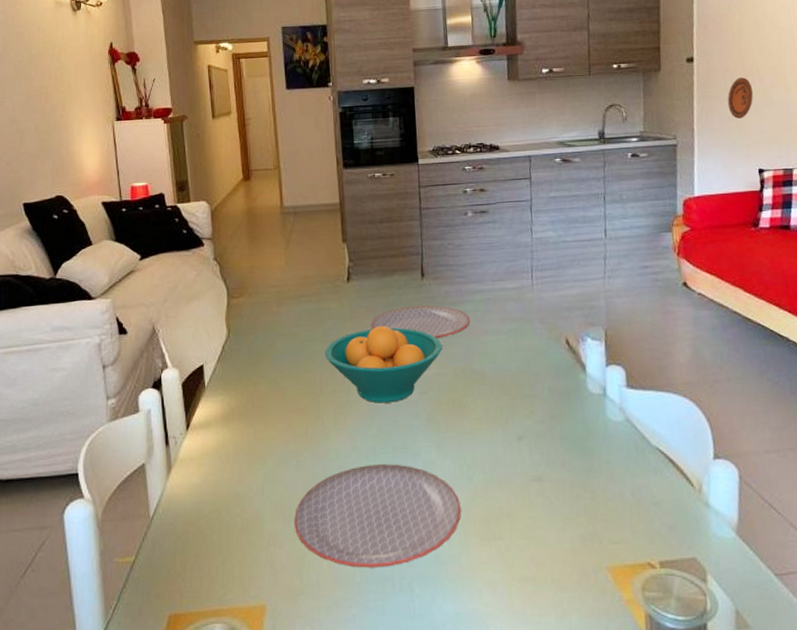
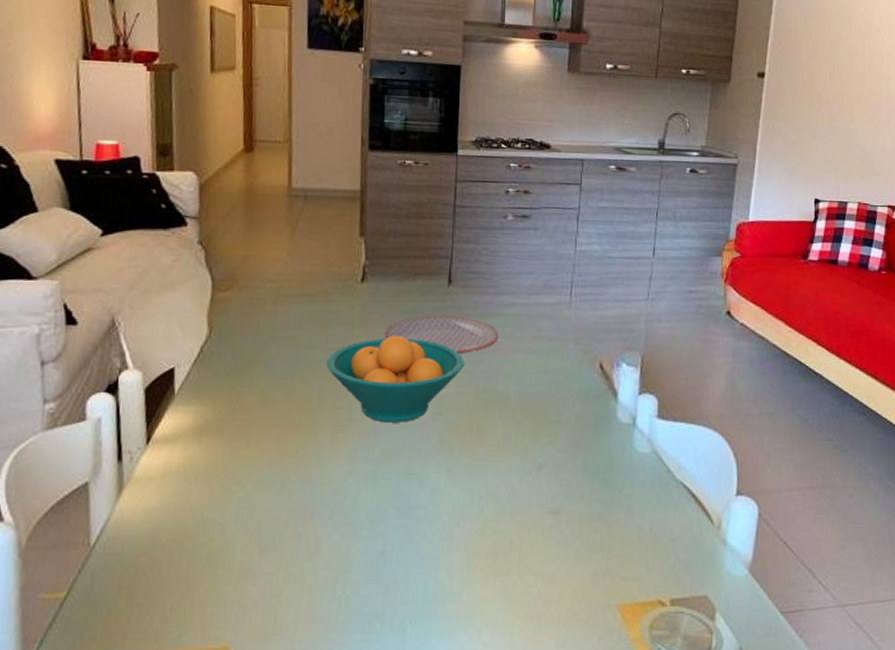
plate: present [293,464,461,568] -> none [271,491,467,606]
decorative plate: present [727,77,754,119] -> none [793,100,820,144]

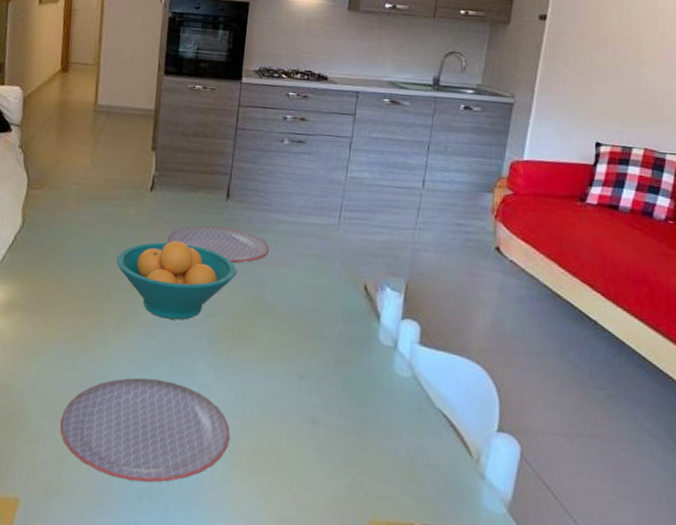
plate: none [271,491,467,606] -> present [59,378,230,483]

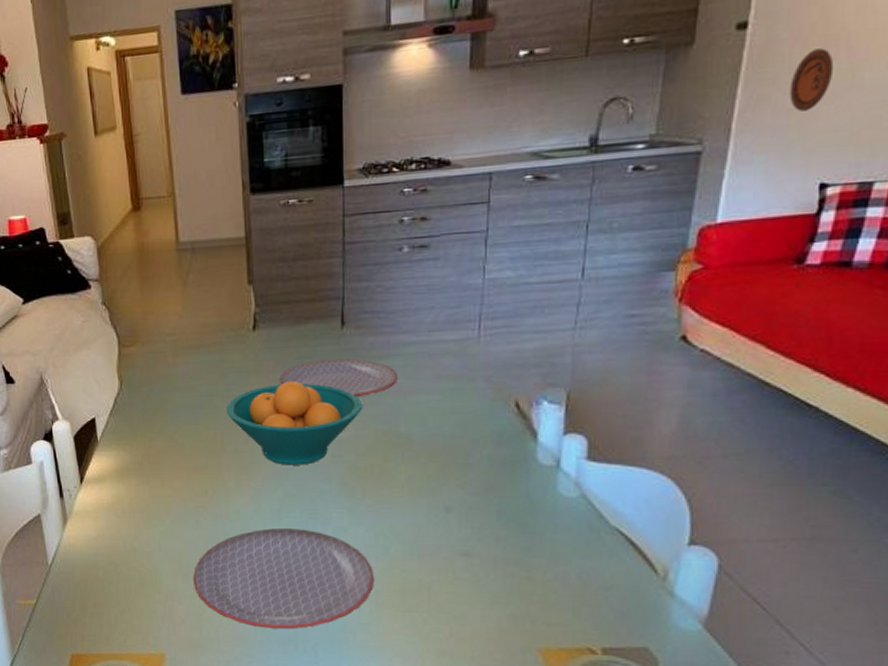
decorative plate: none [574,44,605,87] -> present [789,48,834,111]

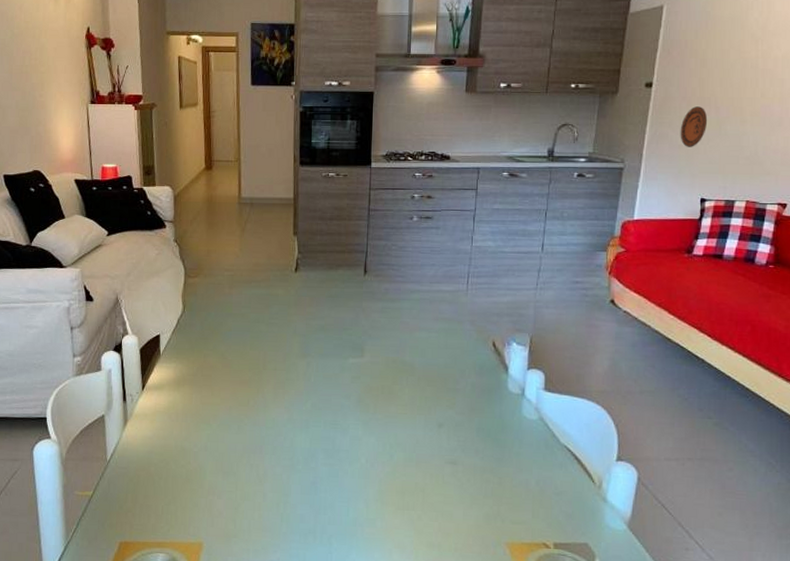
plate: present [192,528,374,630] -> none [231,435,380,523]
fruit bowl: present [226,380,362,465] -> none [269,314,377,384]
plate: present [279,358,399,398] -> none [313,299,406,331]

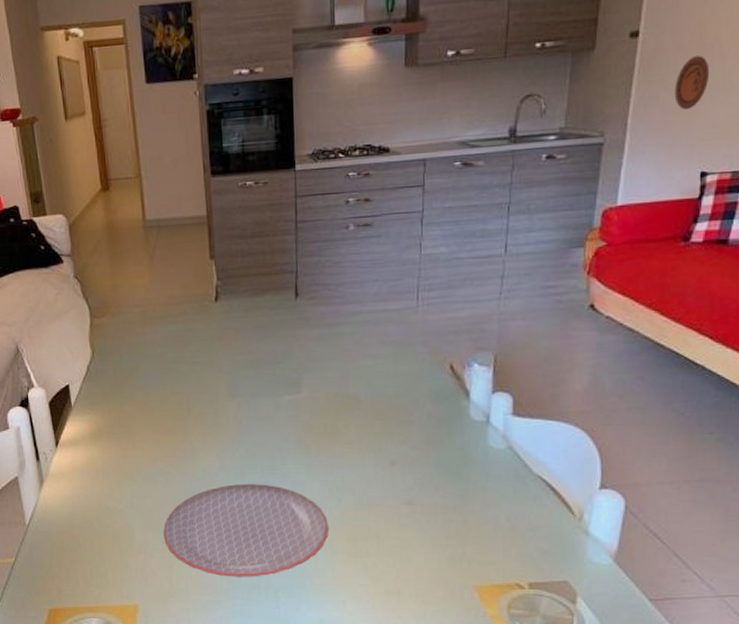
plate: none [231,435,380,523] -> present [162,484,329,577]

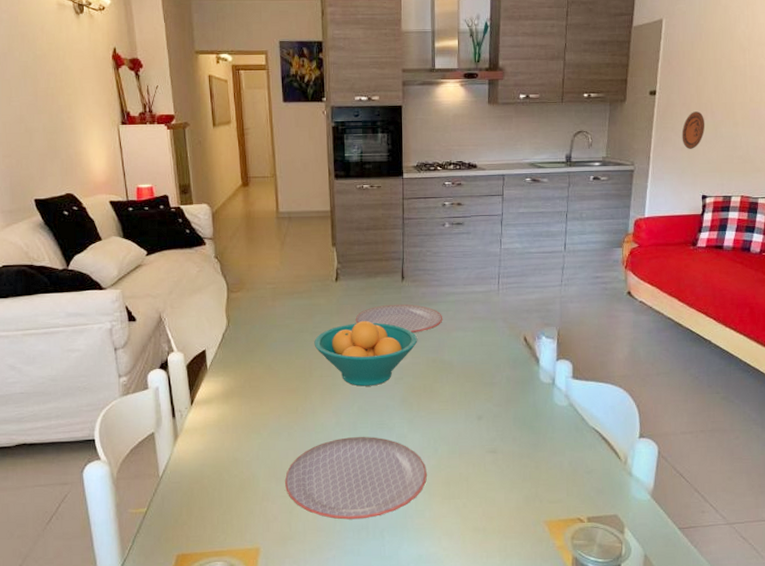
fruit bowl: none [192,347,315,426] -> present [314,320,417,386]
plate: none [239,327,347,363] -> present [355,304,443,334]

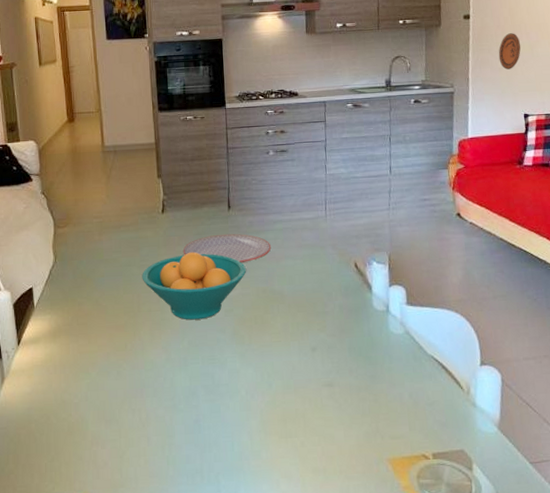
plate: present [284,437,427,520] -> none [114,373,262,464]

